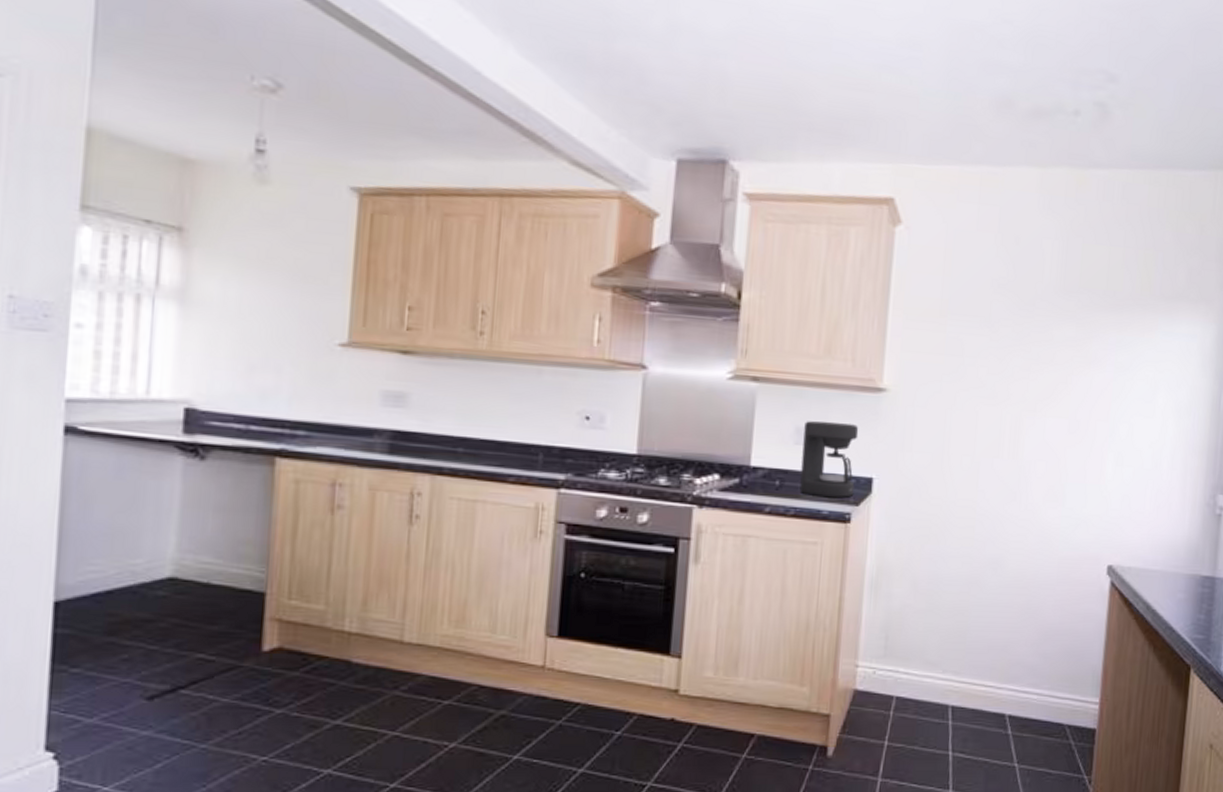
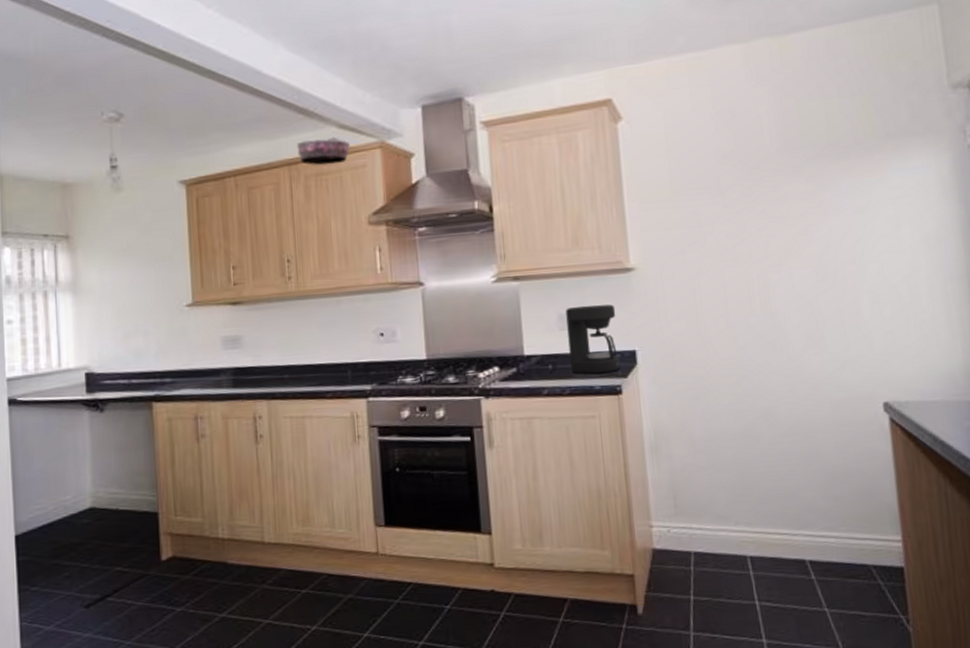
decorative basket: none [514,170,583,208] -> present [297,137,351,166]

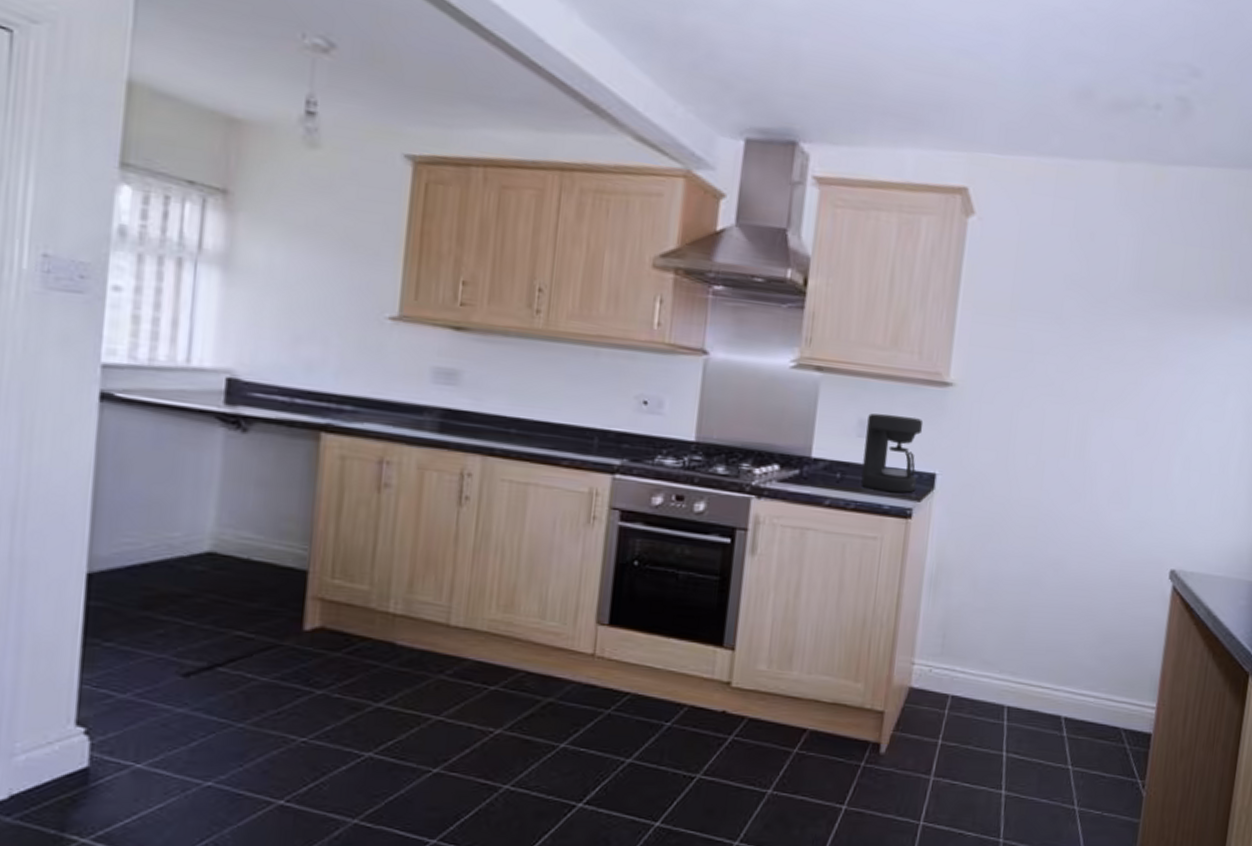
decorative basket: present [297,137,351,166] -> none [575,143,648,185]

